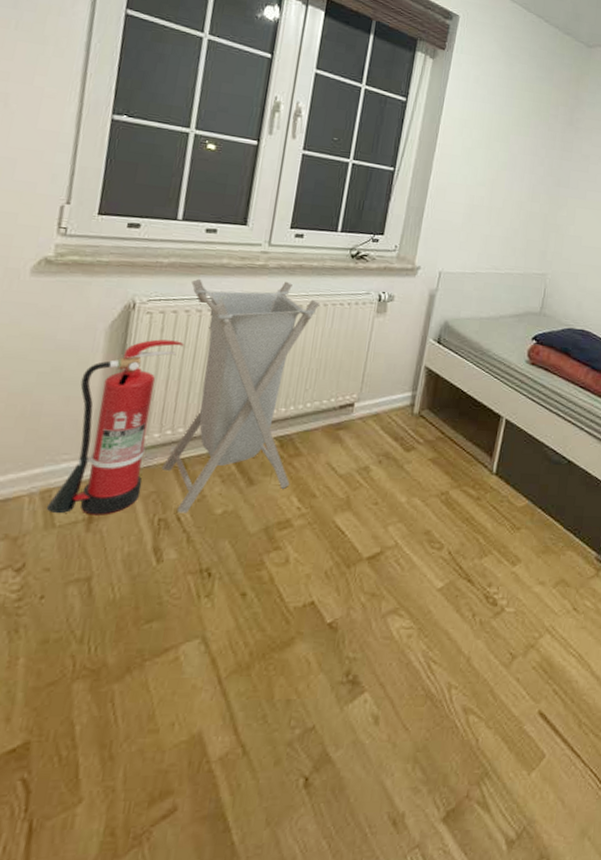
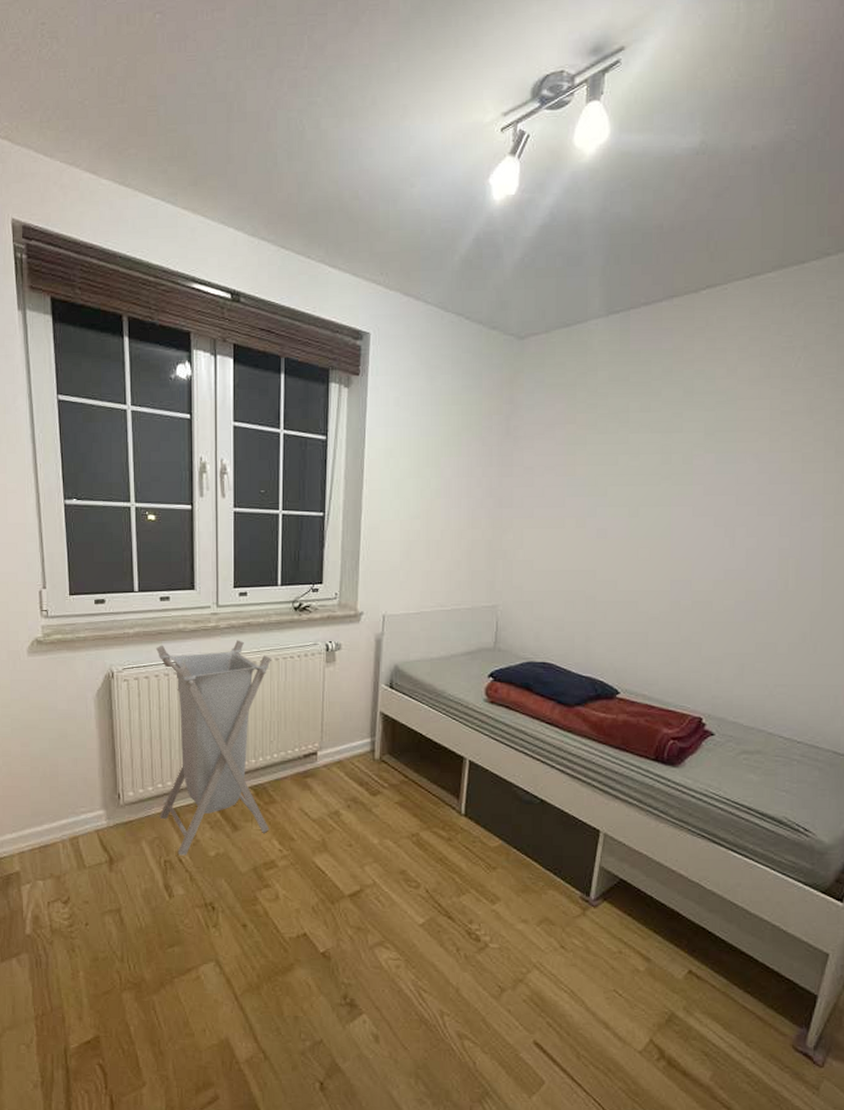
fire extinguisher: present [46,339,184,515] -> none [76,703,159,858]

